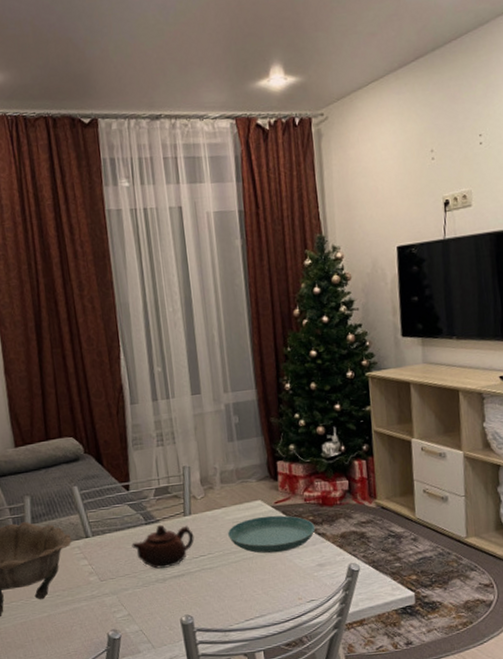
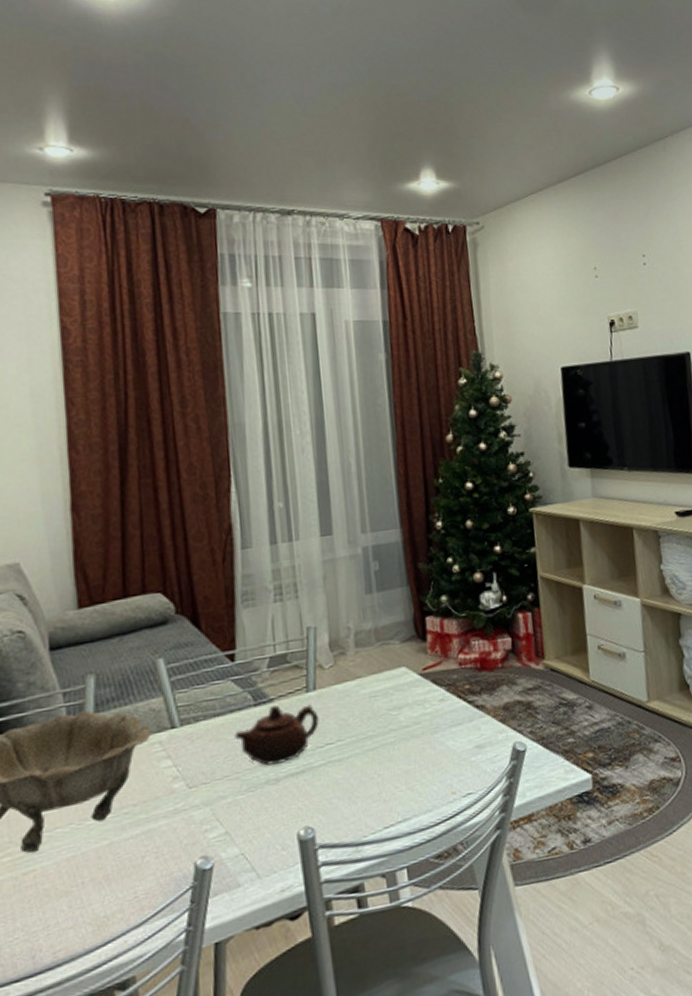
saucer: present [228,515,315,554] -> none [363,685,473,736]

